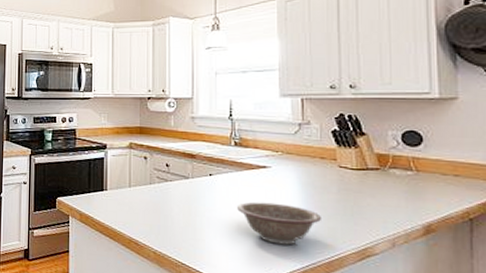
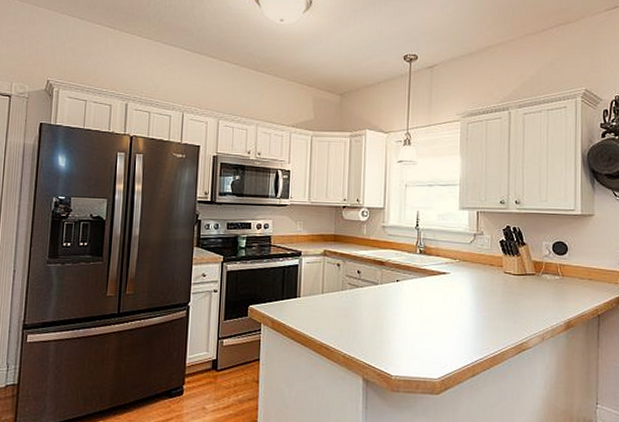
decorative bowl: present [237,201,322,245] -> none [420,305,490,344]

